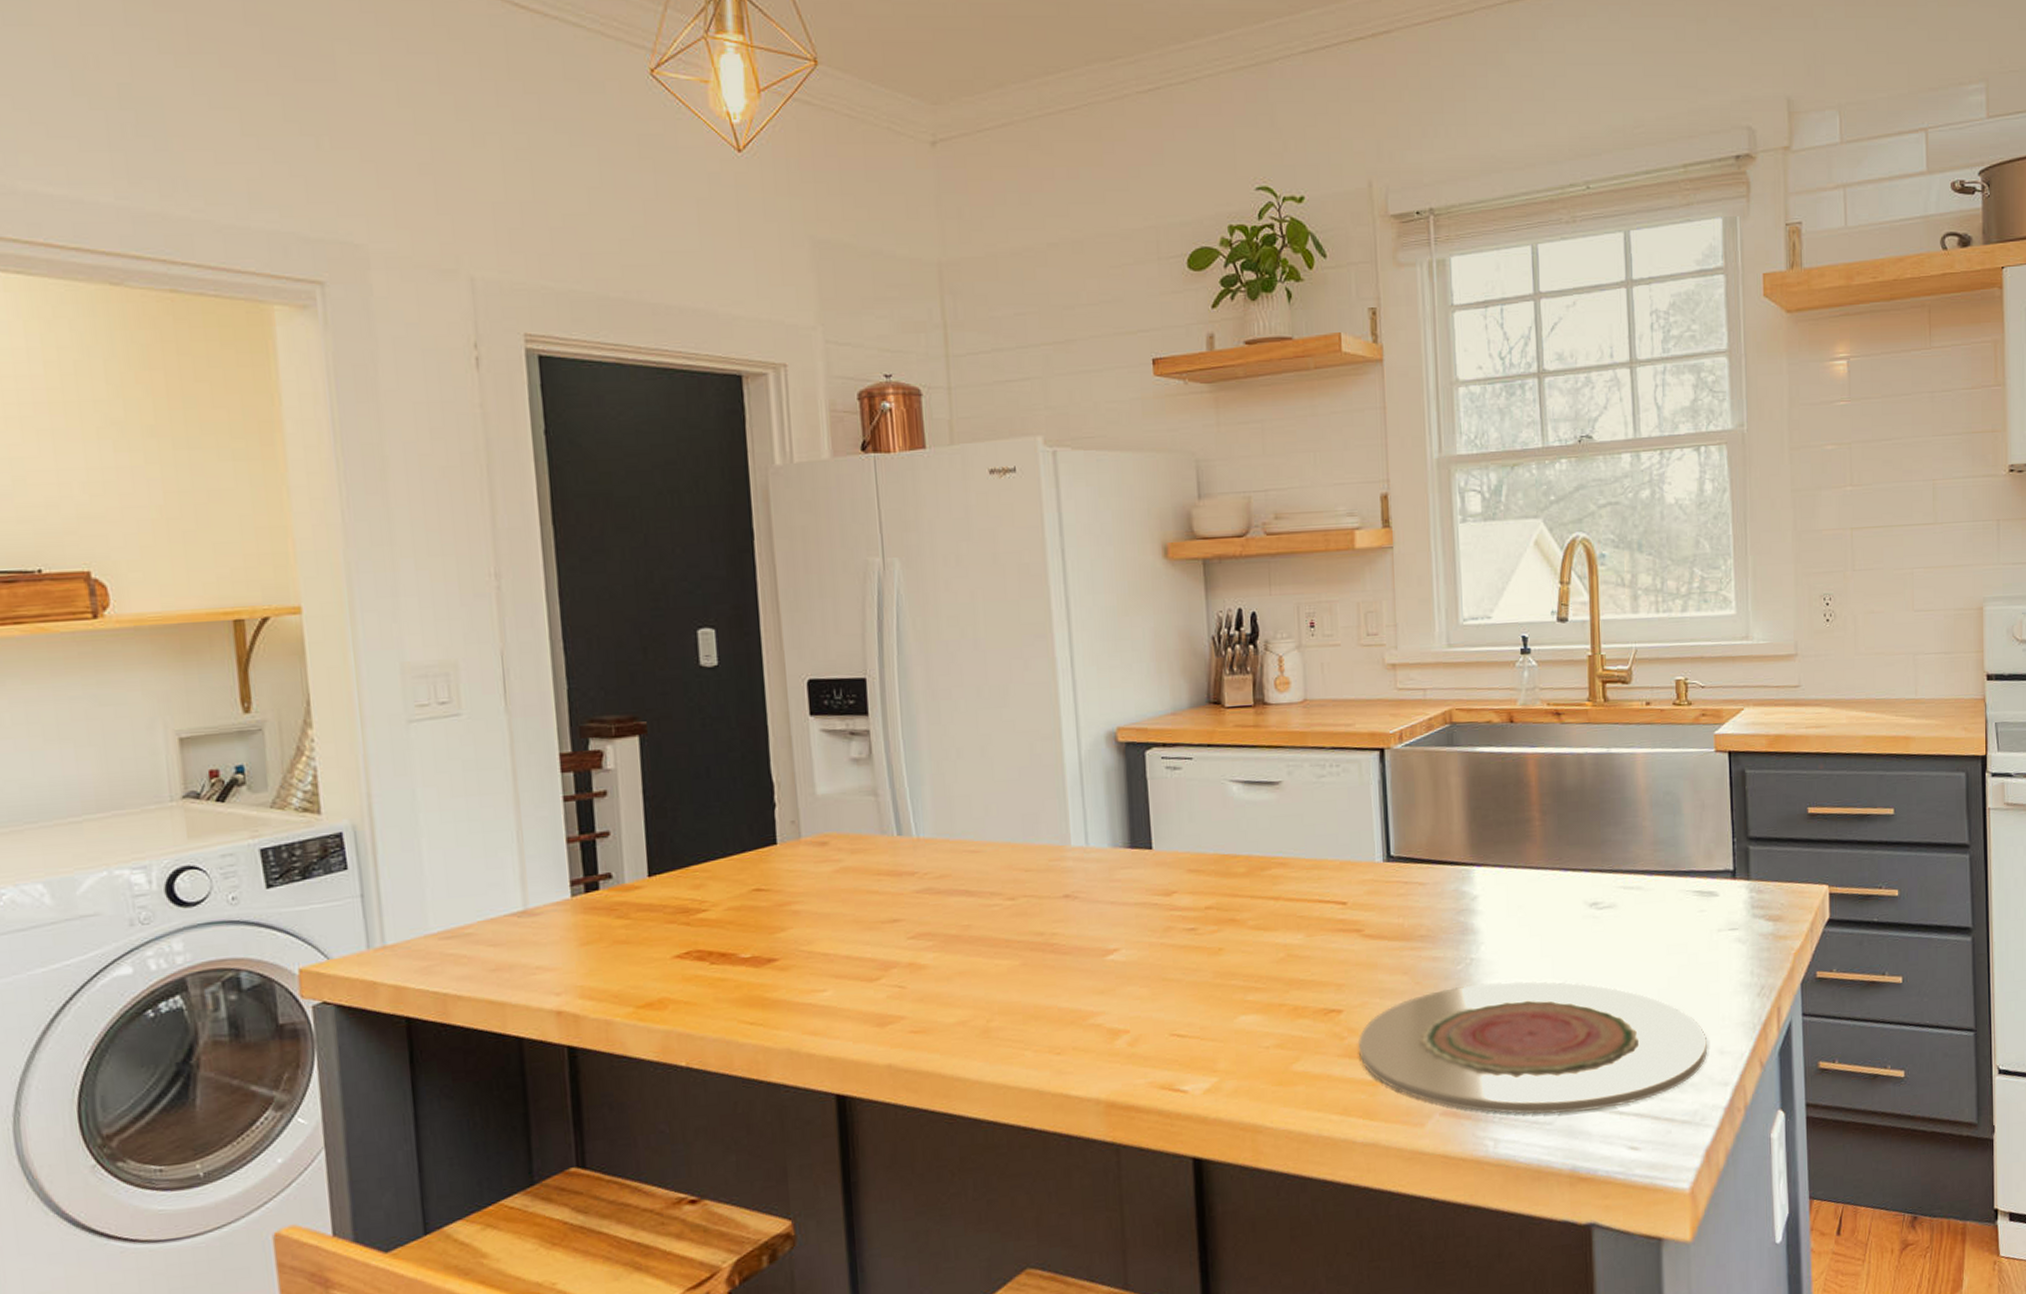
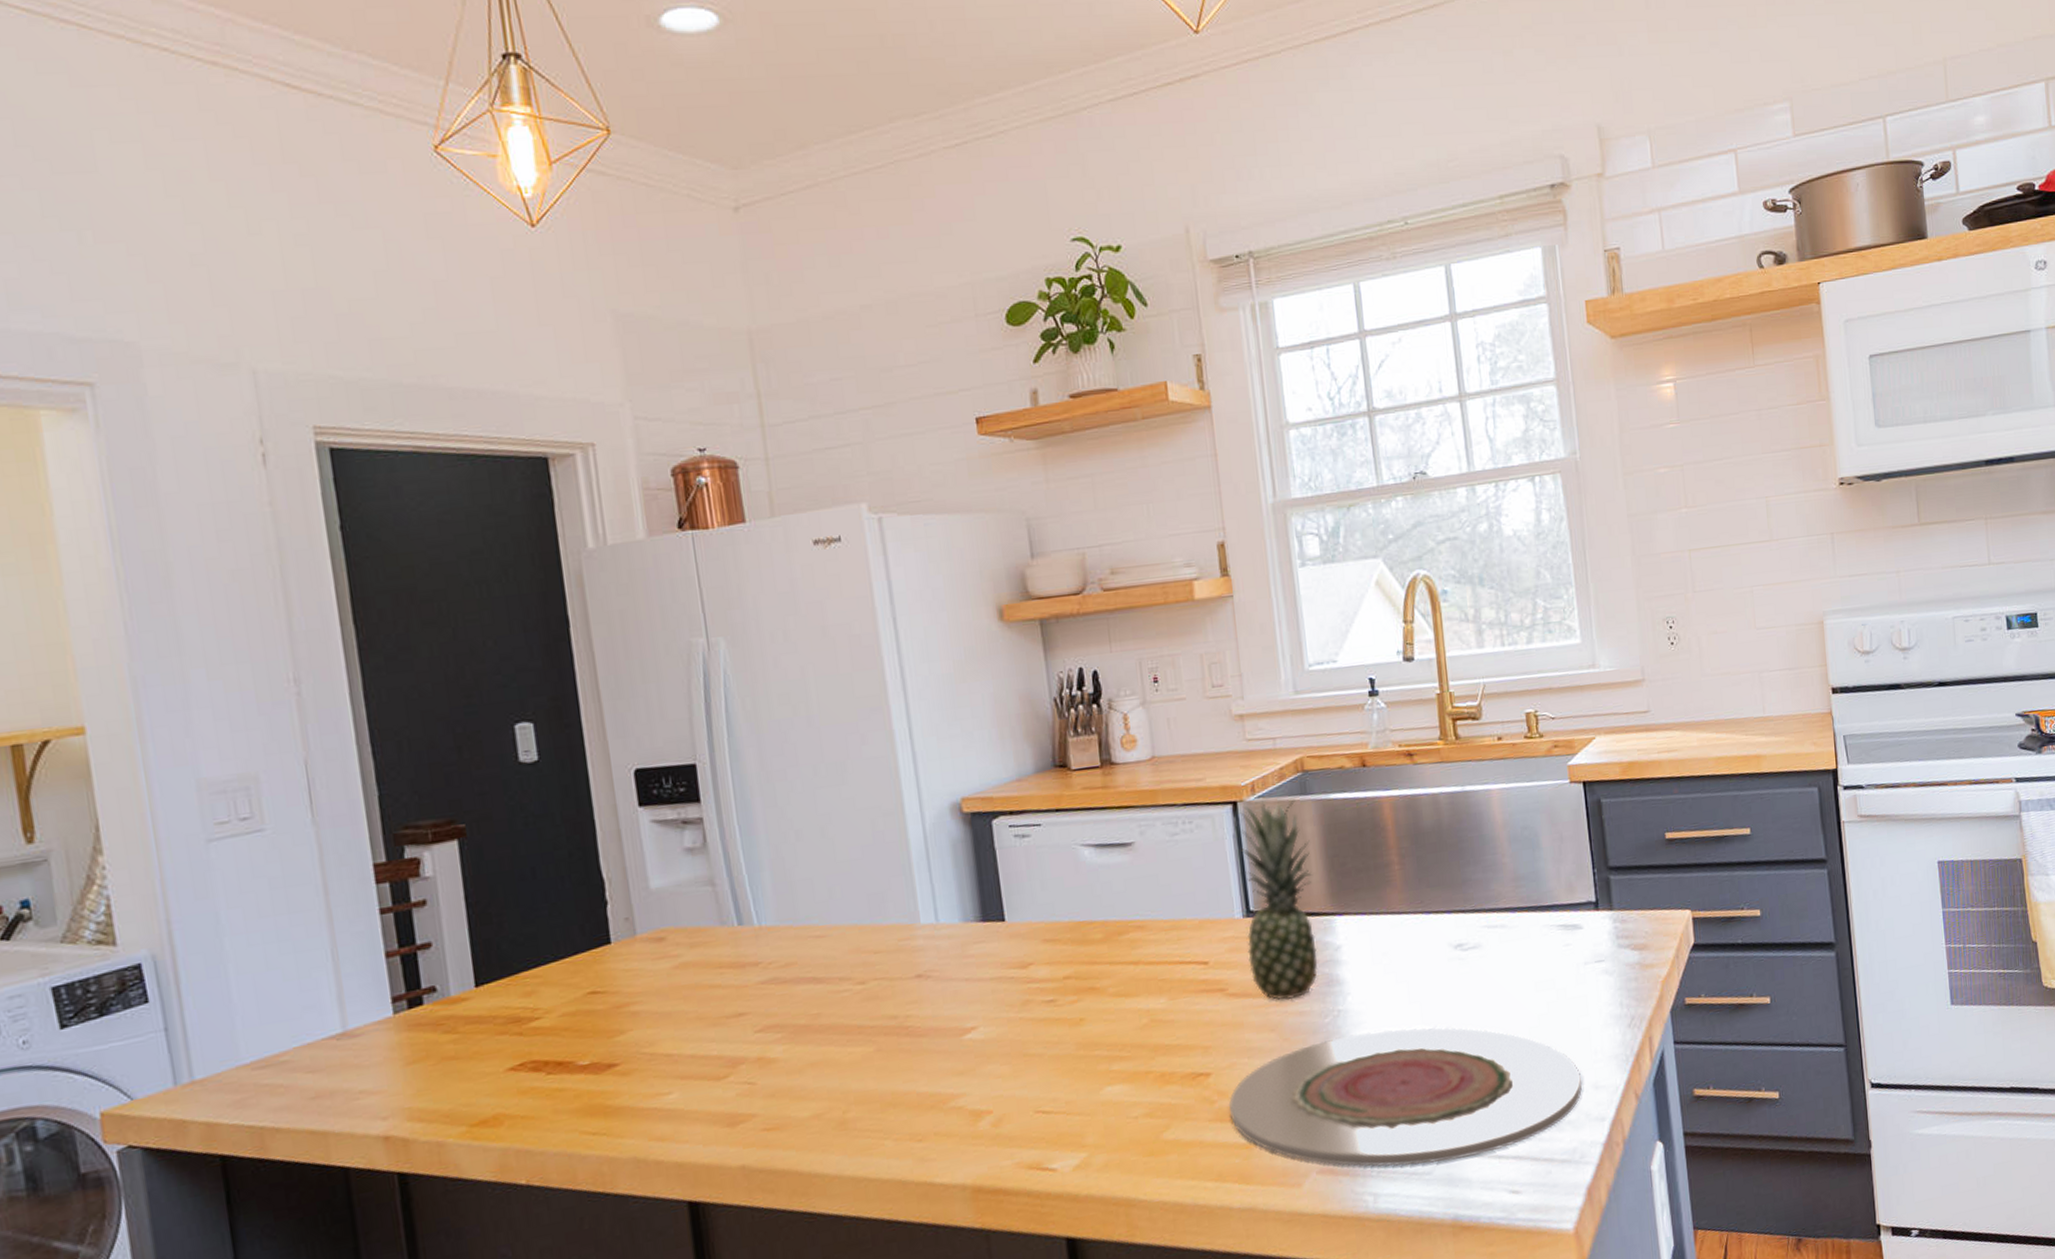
fruit: none [1384,749,1455,945] -> present [1240,799,1319,1001]

